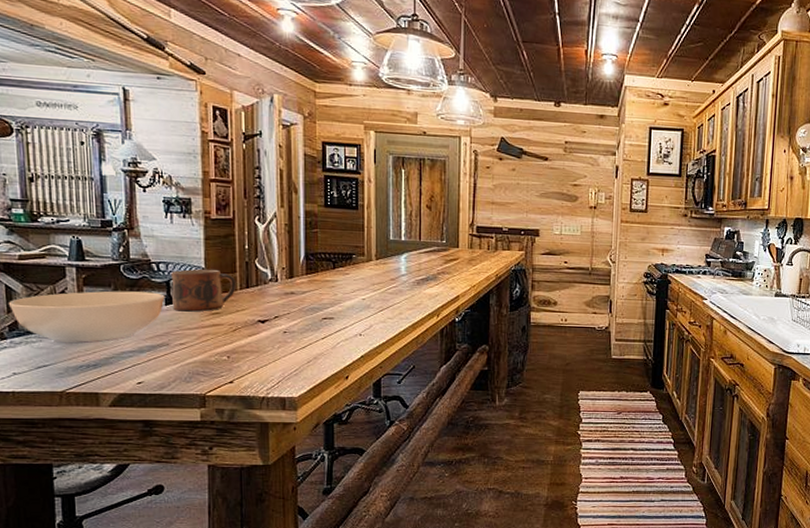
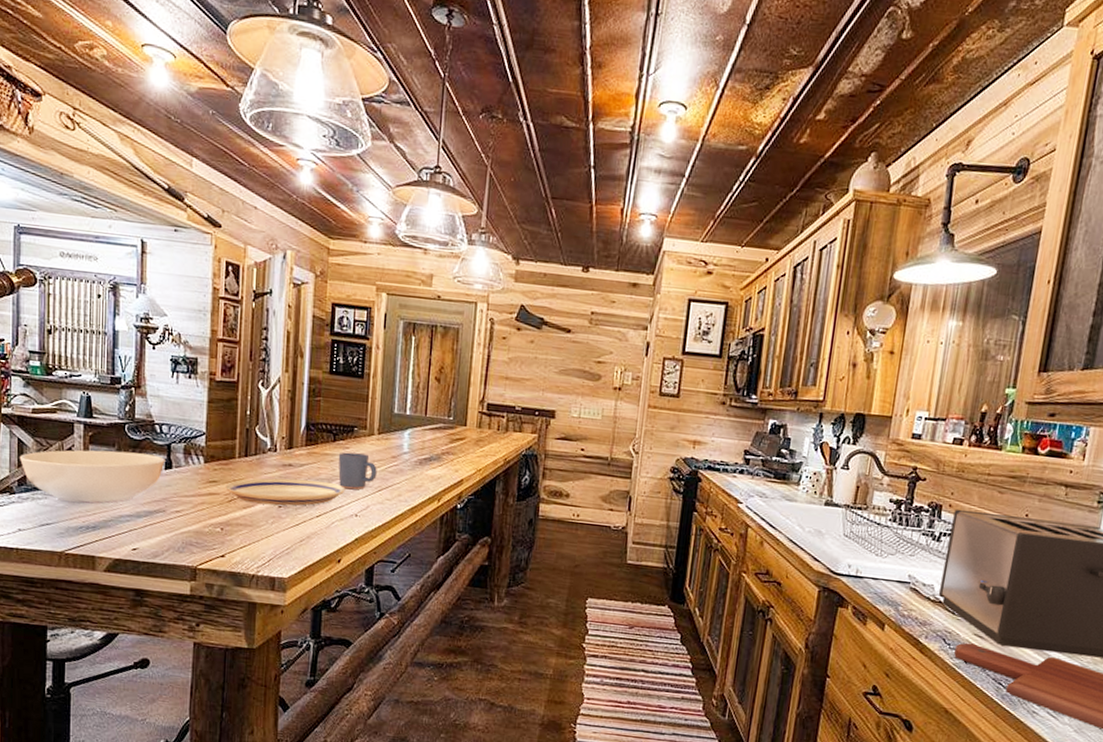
mug: present [171,268,236,312] -> none [172,433,235,479]
plate: none [229,305,348,331] -> present [225,478,346,506]
mug: none [339,278,377,312] -> present [338,452,377,490]

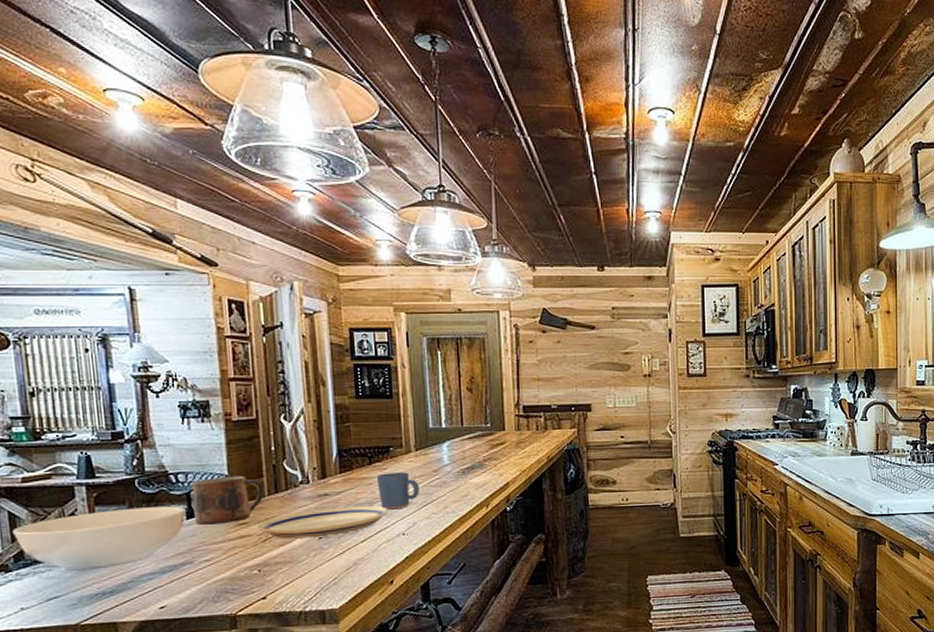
mug: none [172,433,235,479] -> present [191,475,264,525]

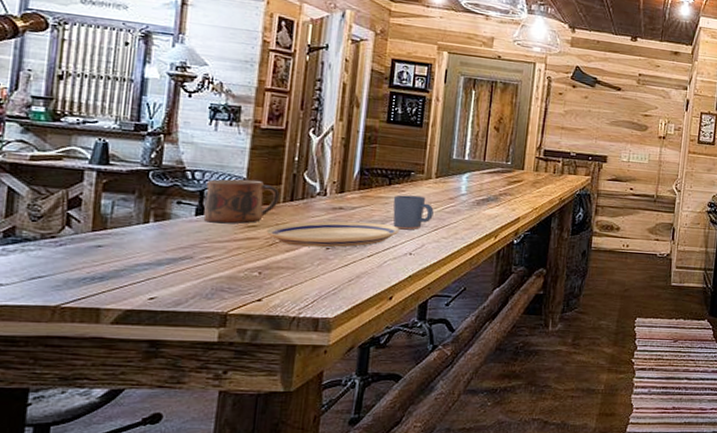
bowl: present [12,506,186,571] -> none [7,197,196,254]

